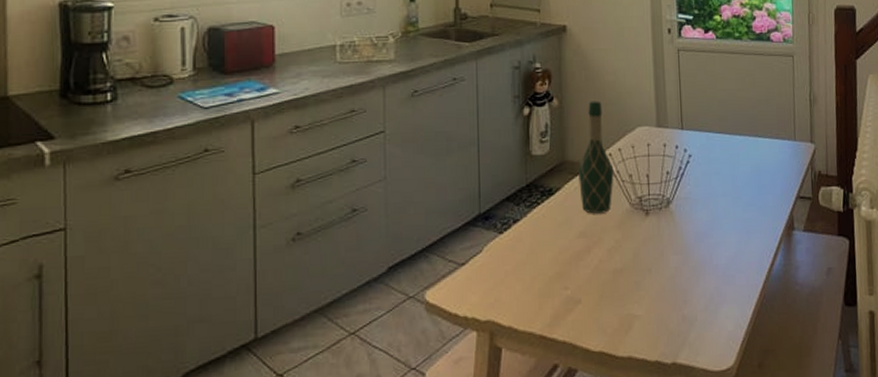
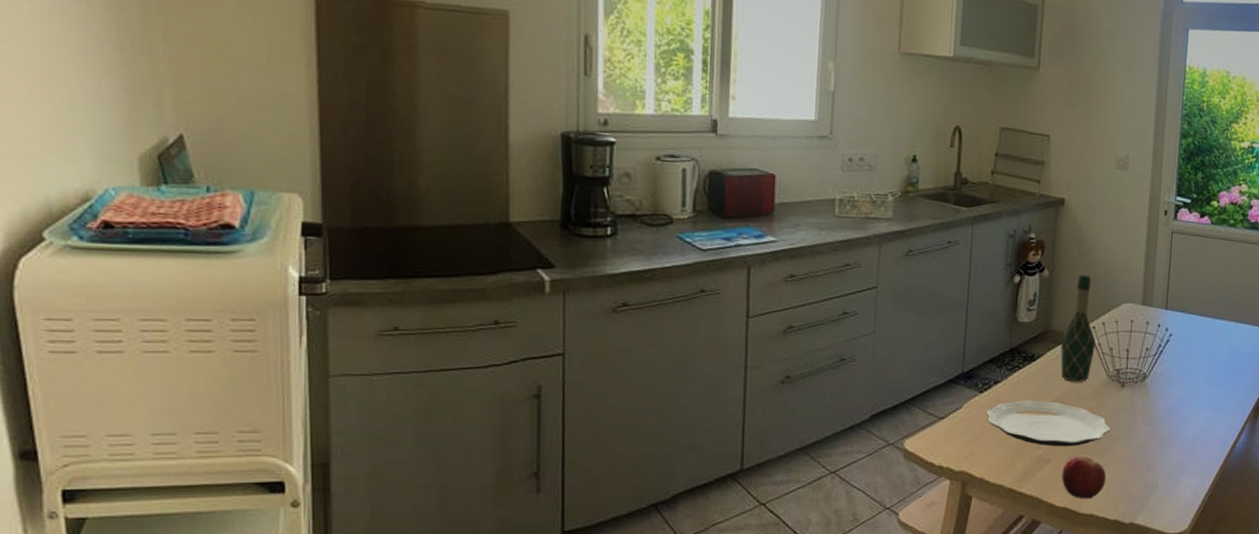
plate: none [508,236,640,286] -> present [986,400,1110,447]
apple: none [594,292,642,341] -> present [1061,455,1107,499]

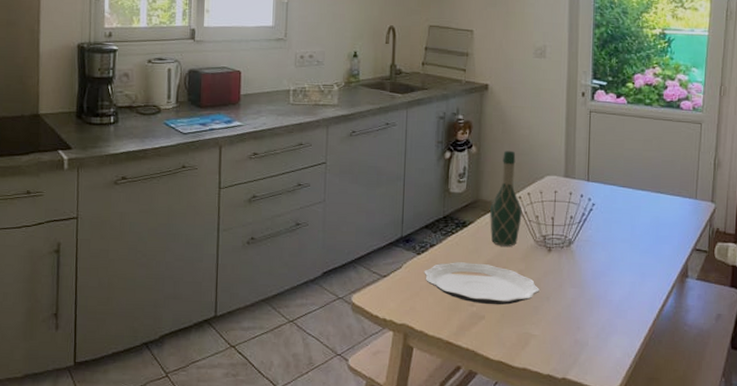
apple: present [1061,455,1107,499] -> none [495,313,538,354]

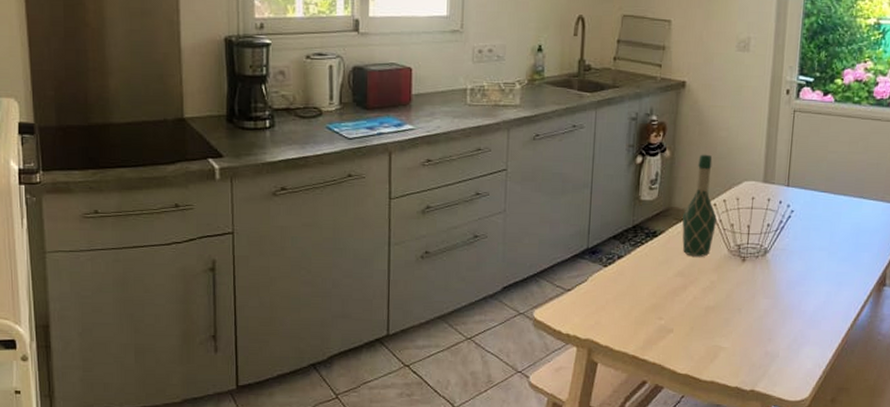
plate: present [424,262,540,305] -> none [610,274,731,318]

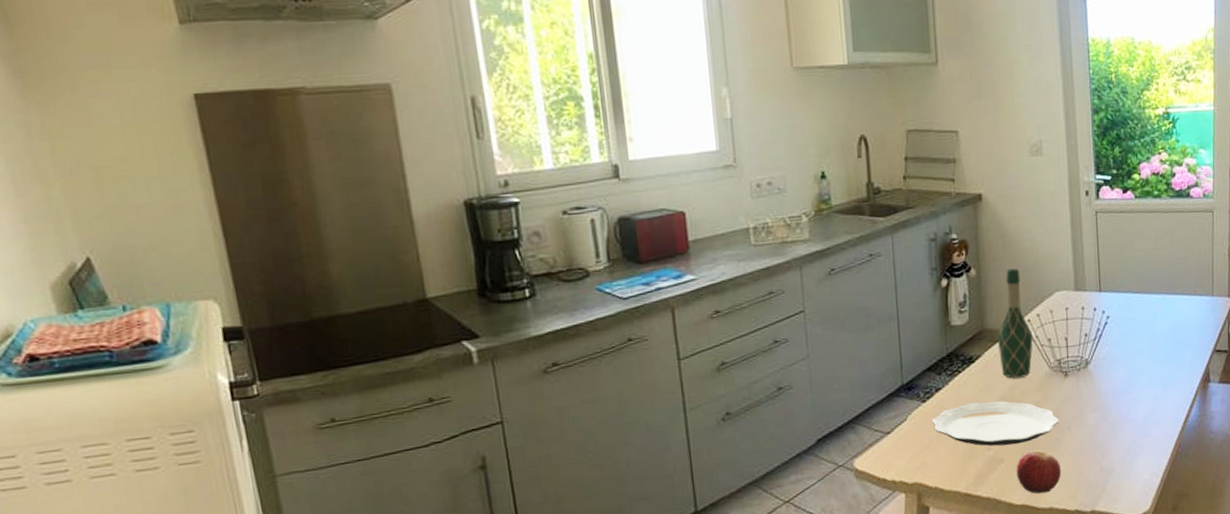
plate: none [610,274,731,318] -> present [932,400,1059,447]
apple: none [683,326,728,367] -> present [1016,450,1062,494]

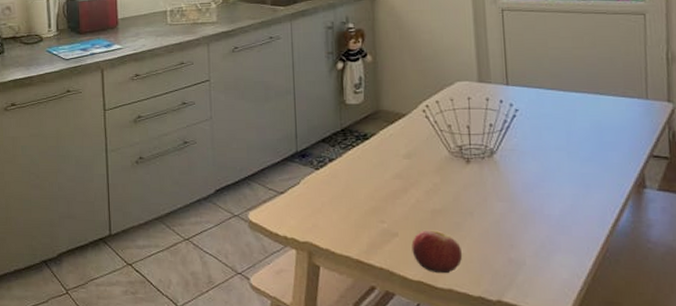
plate: present [932,400,1059,447] -> none [324,176,460,222]
wine bottle: present [997,268,1033,379] -> none [393,57,432,159]

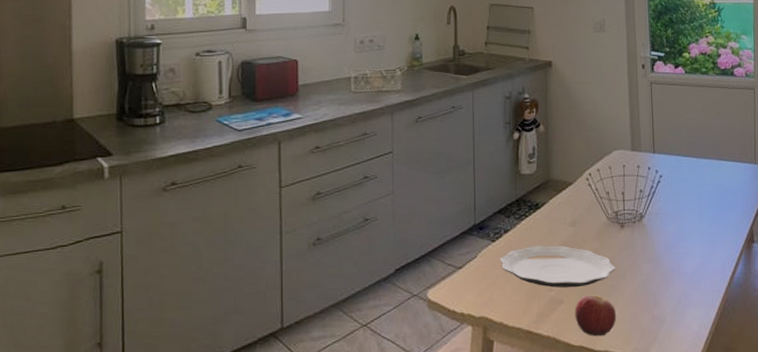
plate: none [324,176,460,222] -> present [500,245,615,288]

